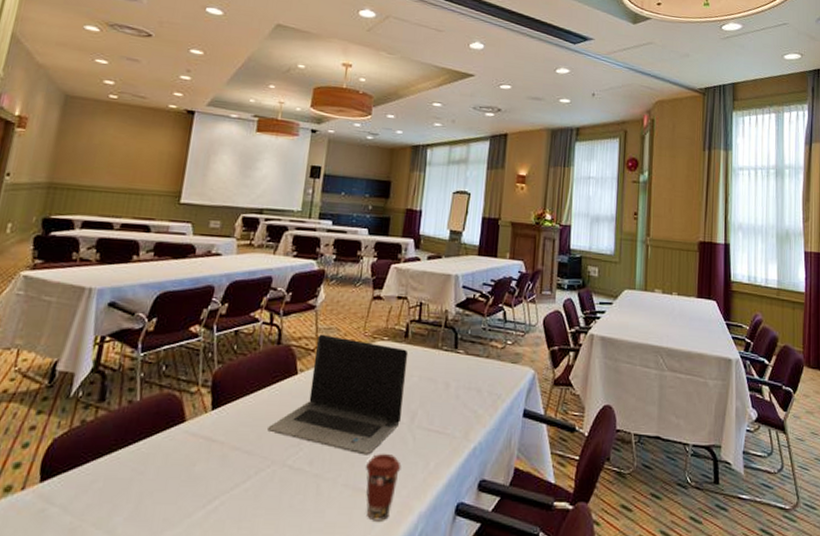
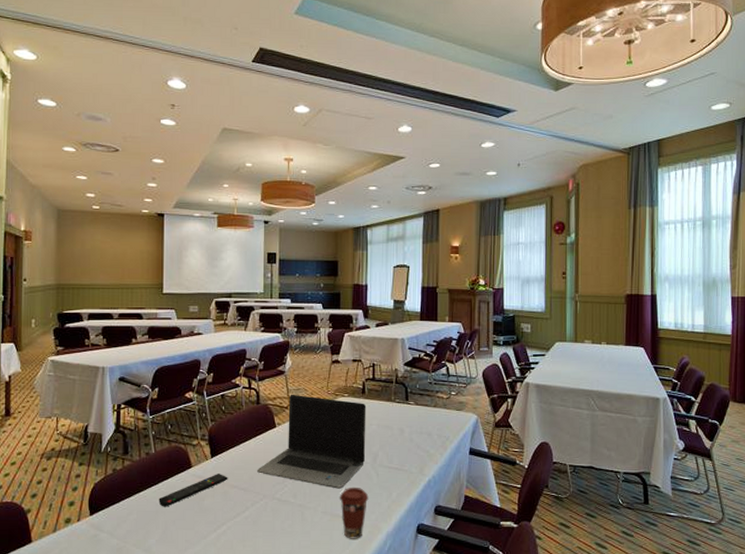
remote control: none [135,431,230,473] -> present [158,474,228,507]

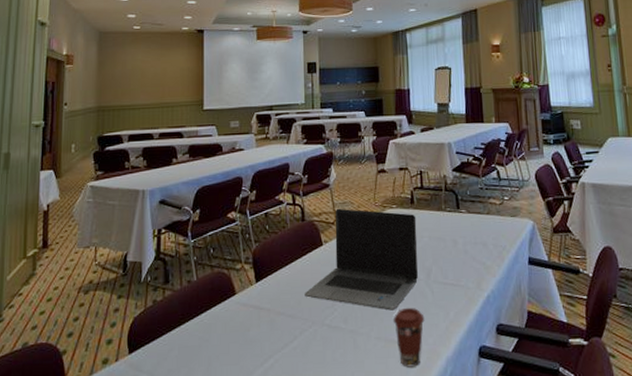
remote control: present [158,474,228,507] -> none [201,300,274,341]

